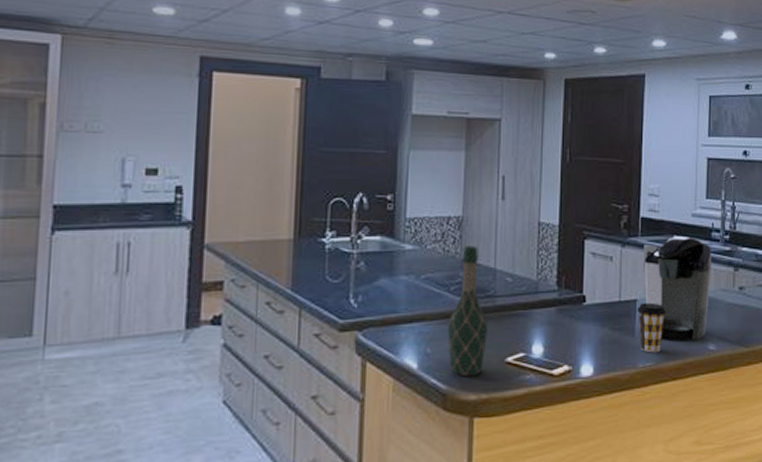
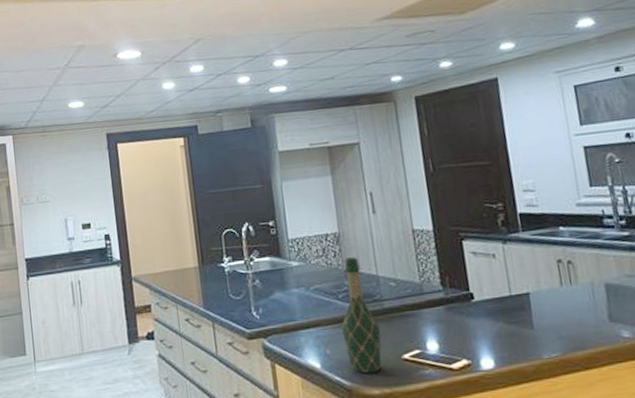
coffee cup: present [637,302,666,353] -> none [531,294,566,344]
coffee maker: present [643,236,711,341] -> none [526,226,616,330]

